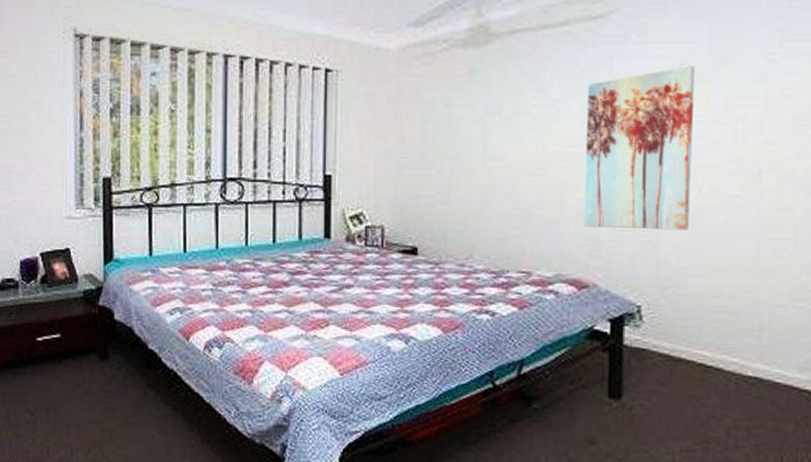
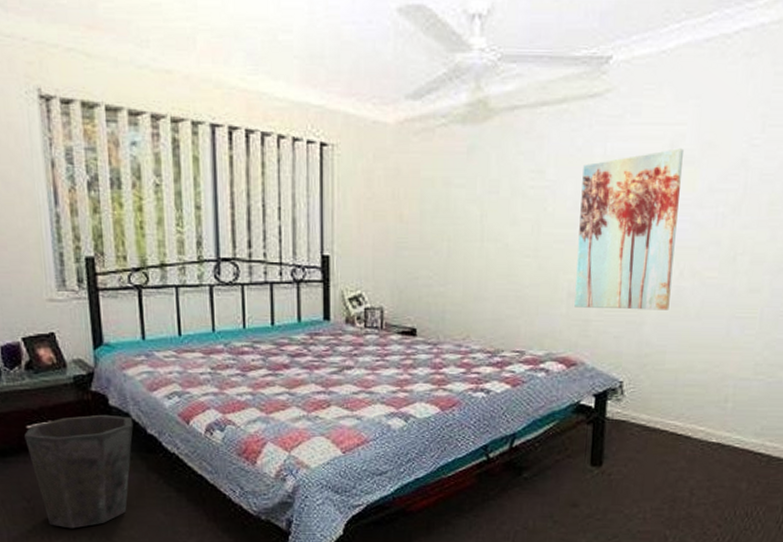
waste bin: none [34,328,135,444] -> present [24,414,133,529]

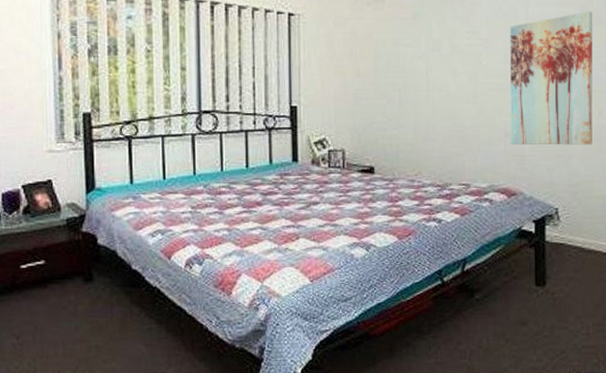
waste bin: present [24,414,133,529] -> none [18,253,119,363]

